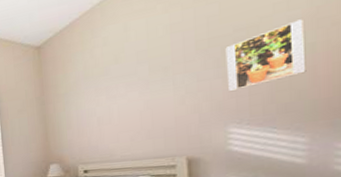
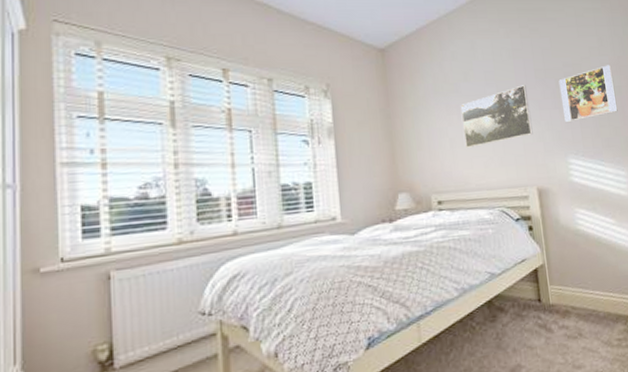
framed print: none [109,58,187,125] -> present [460,85,533,149]

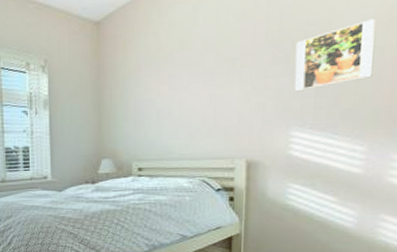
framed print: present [460,85,533,149] -> none [172,50,253,120]

